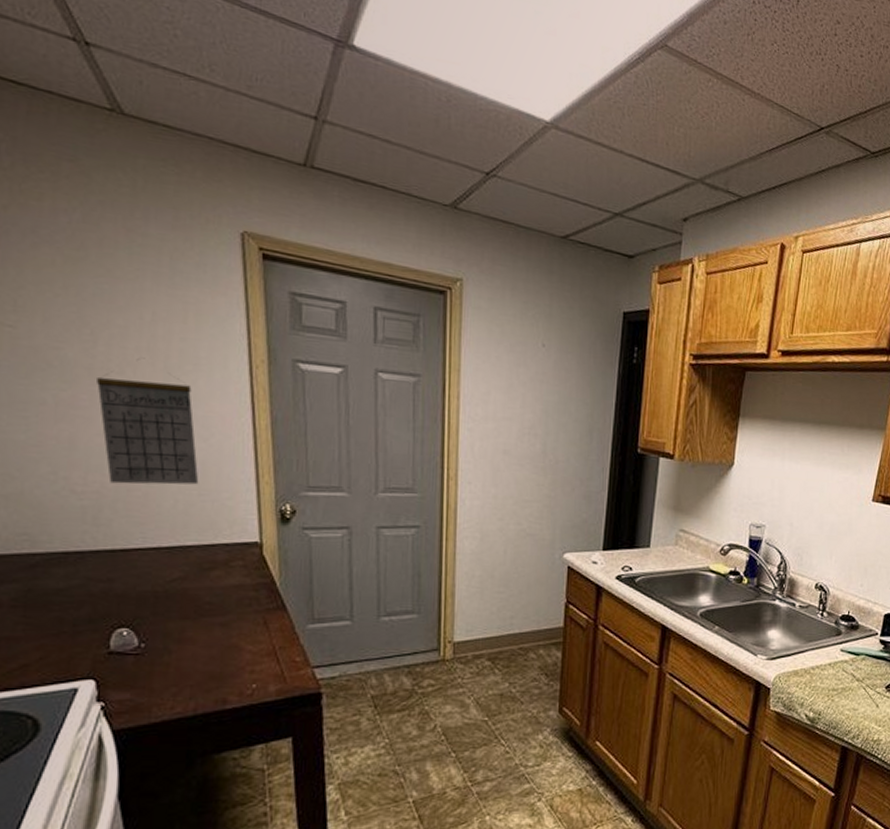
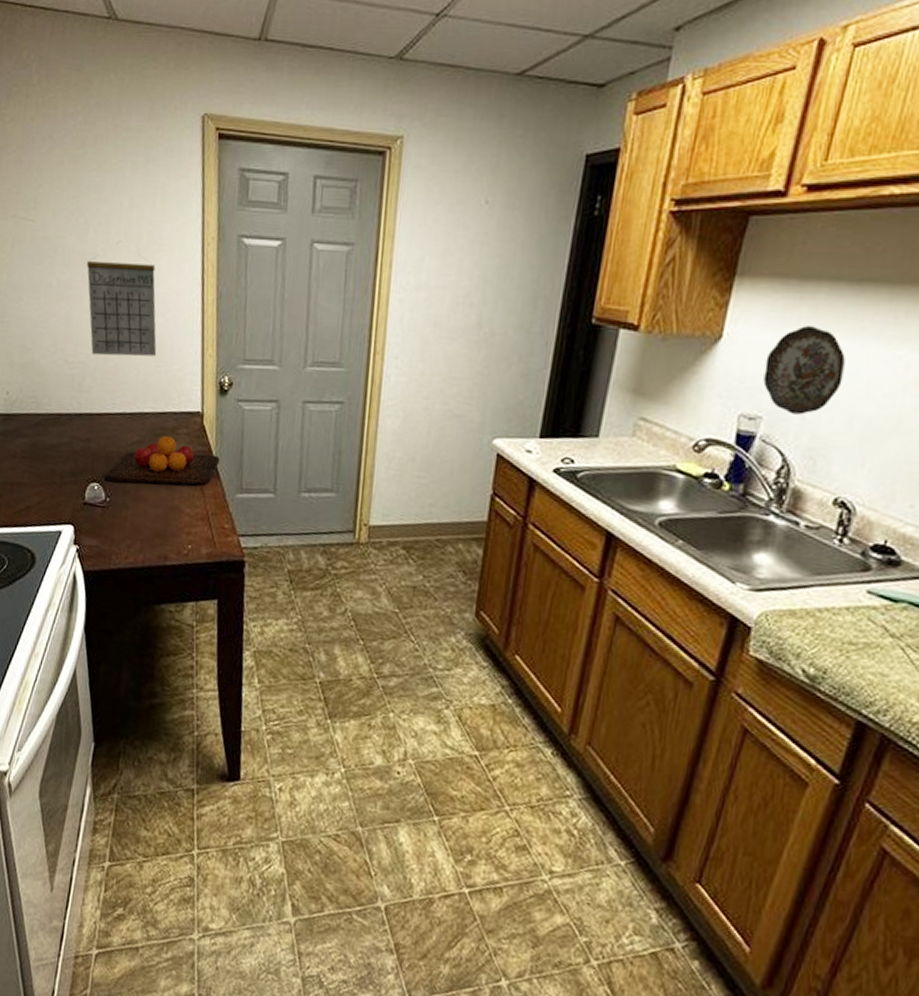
chopping board: none [138,570,285,624] -> present [106,436,220,486]
decorative plate: none [764,456,815,523] -> present [763,326,845,415]

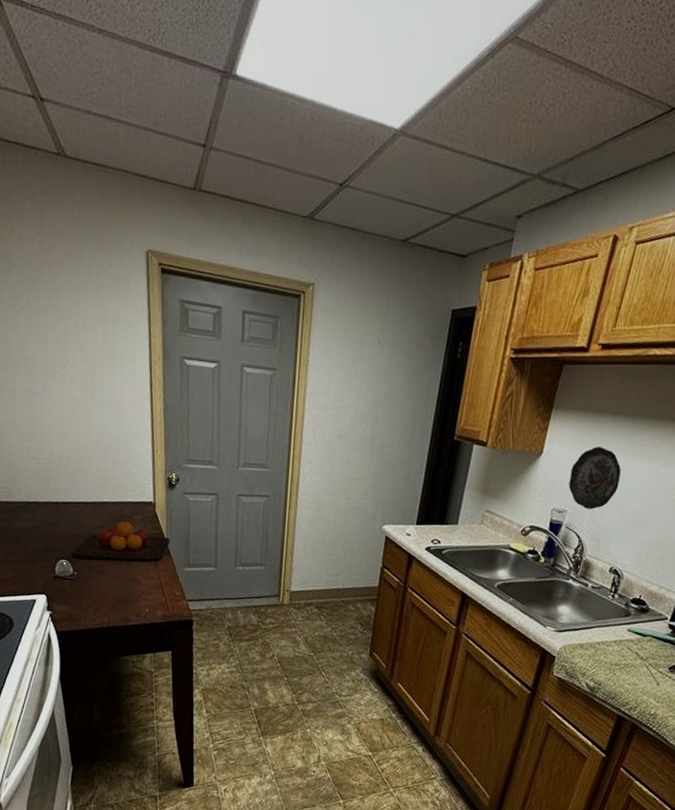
calendar: present [87,241,157,357] -> none [48,356,114,456]

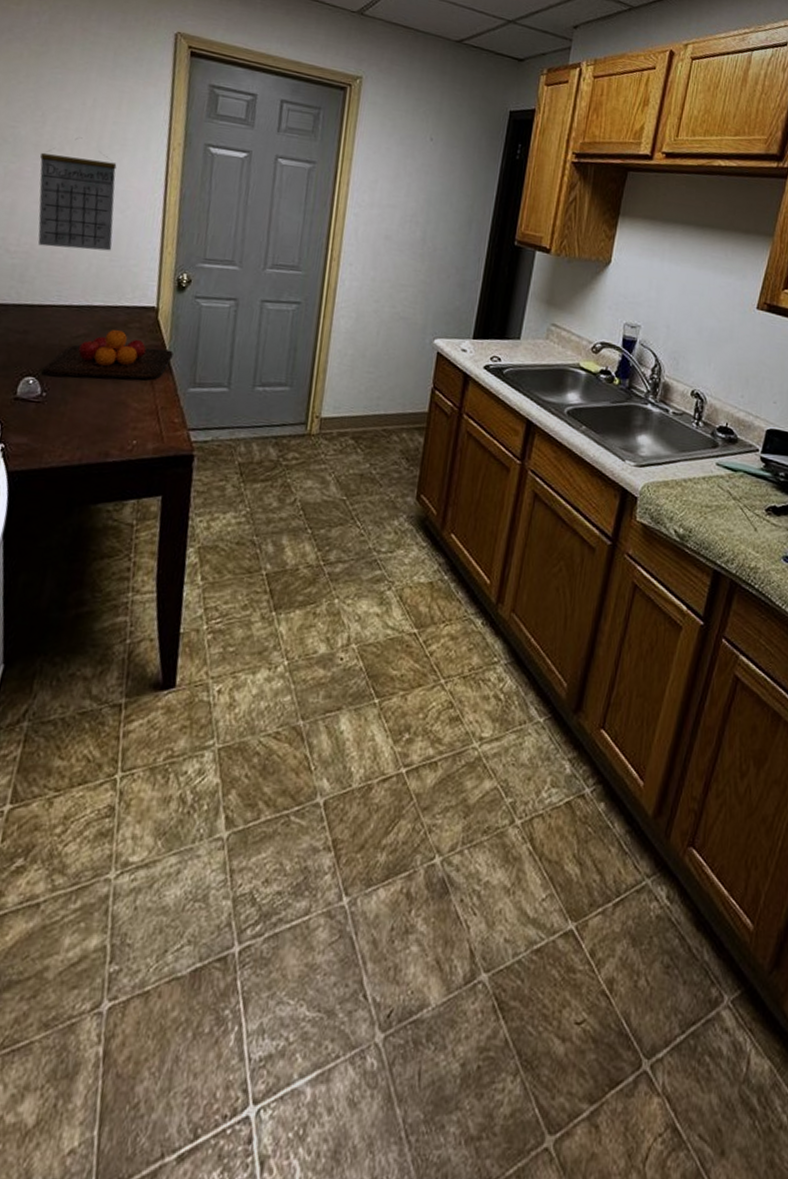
calendar: none [48,356,114,456] -> present [38,137,117,251]
decorative plate: present [568,446,621,510] -> none [640,257,695,325]

